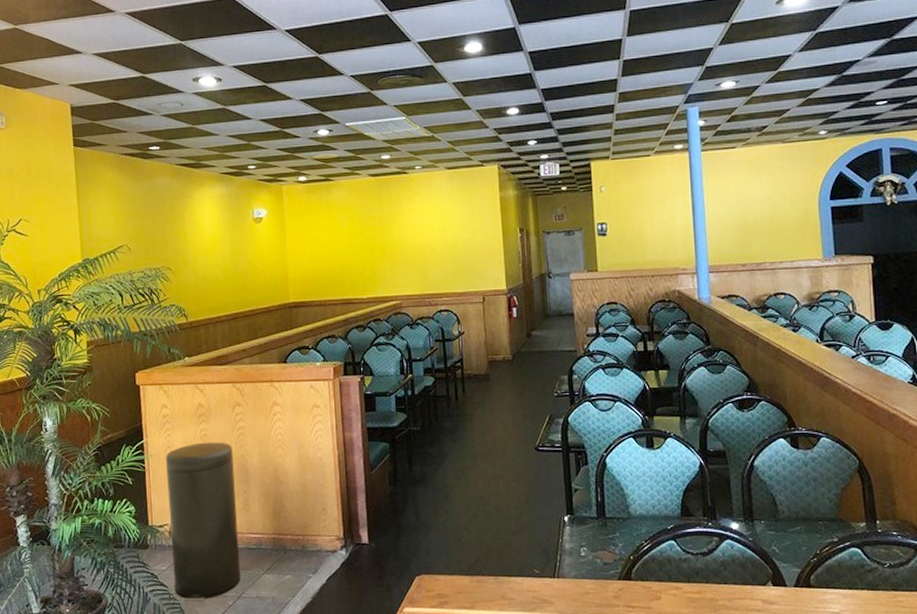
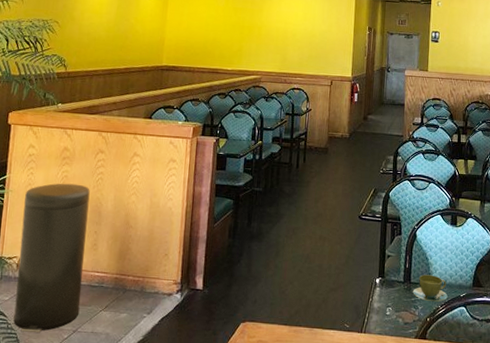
teacup: none [609,507,652,537] -> present [413,274,448,302]

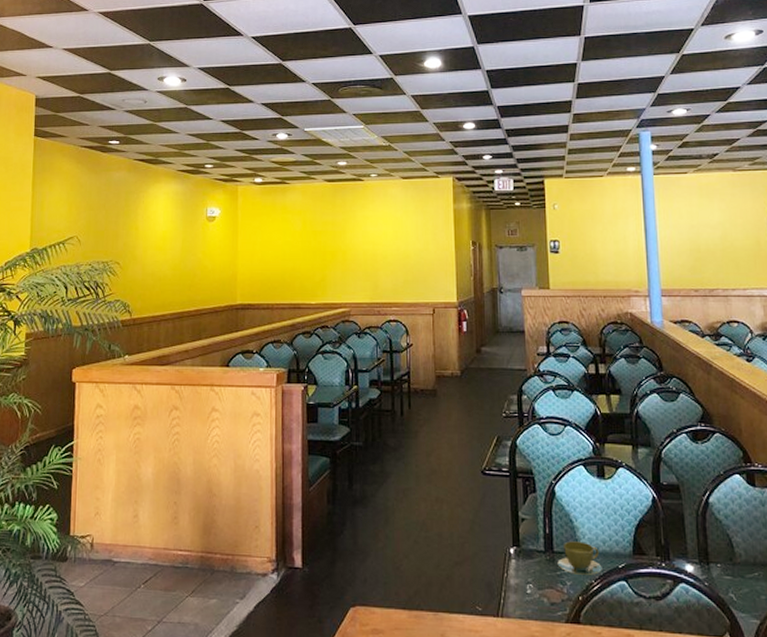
pedal bin: present [13,183,90,333] -> none [91,447,166,625]

